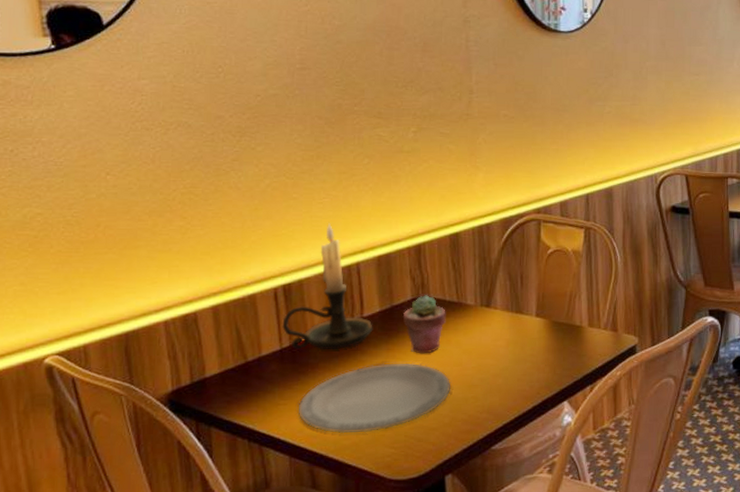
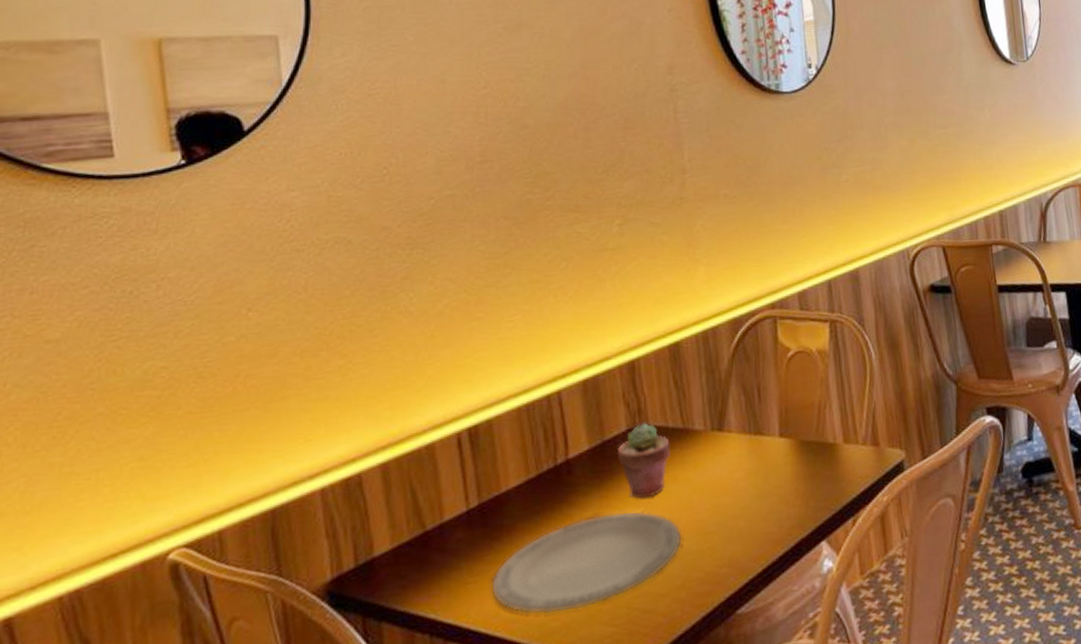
candle holder: present [282,223,373,350] -> none [468,345,582,510]

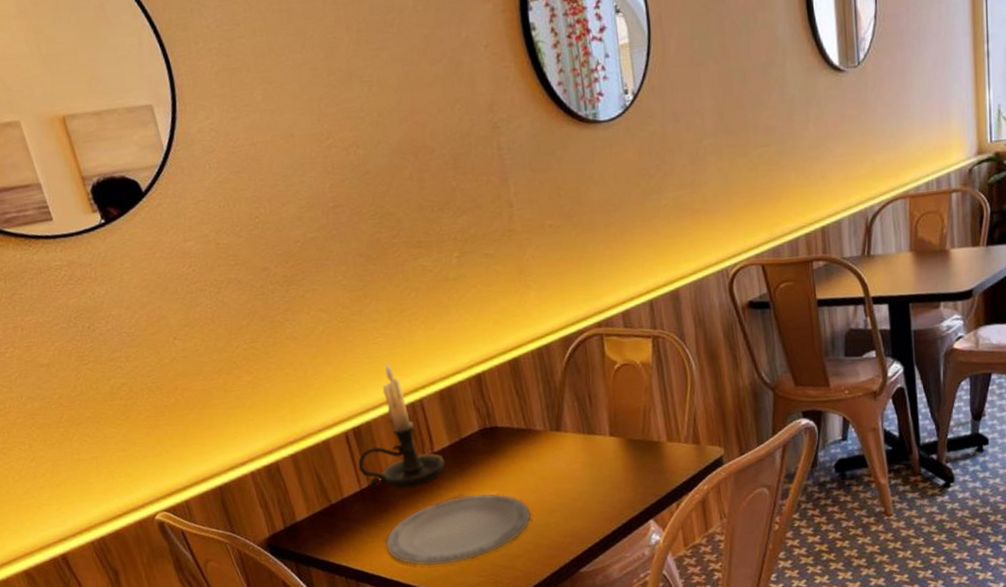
candle holder: none [468,345,582,510] -> present [357,362,446,490]
potted succulent: present [617,423,670,499] -> none [472,424,517,484]

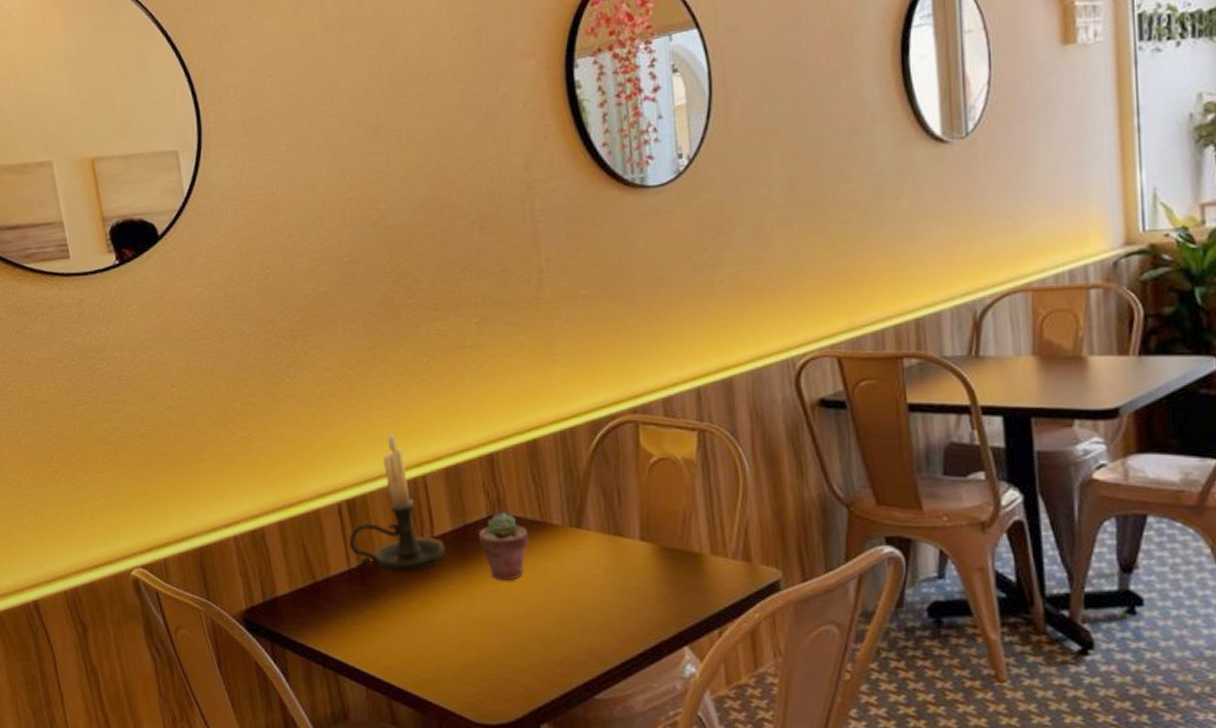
plate: present [385,493,532,566] -> none [371,590,541,668]
potted succulent: none [472,424,517,484] -> present [478,512,529,581]

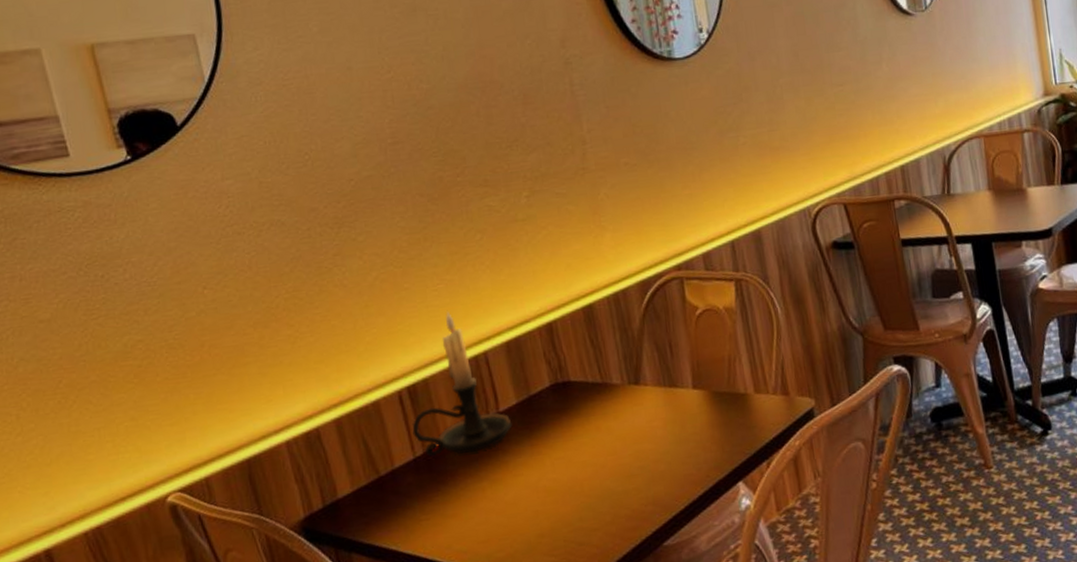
potted succulent: present [478,512,529,581] -> none [542,379,592,447]

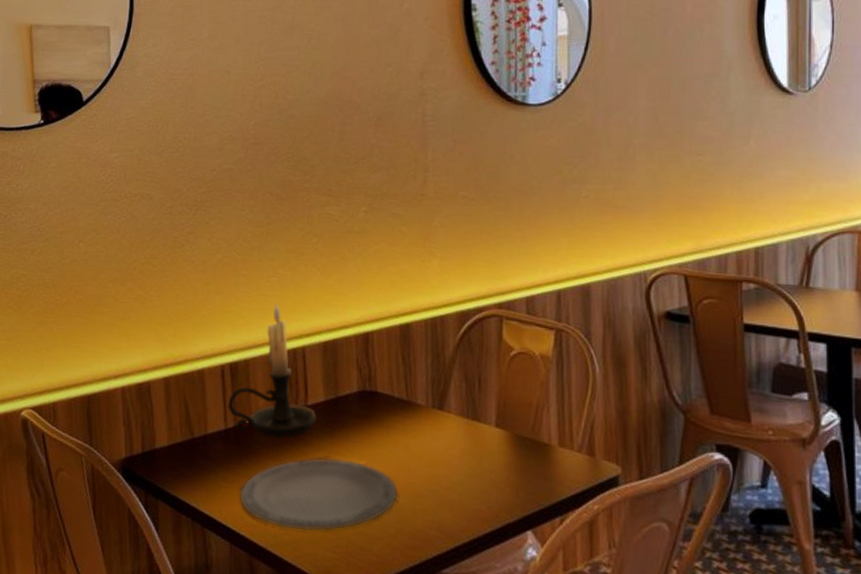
plate: none [441,457,609,546] -> present [239,458,398,531]

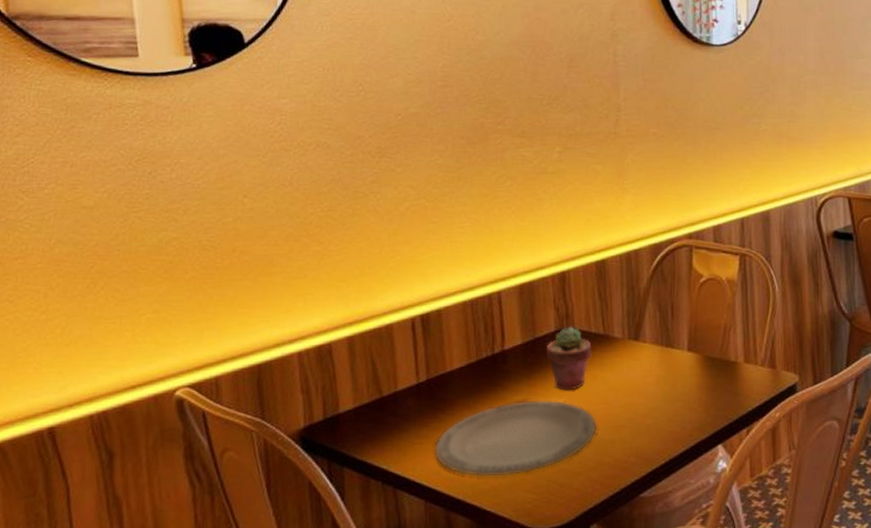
candle holder: present [228,303,317,437] -> none [419,249,515,386]
potted succulent: none [347,388,394,454] -> present [545,326,592,391]

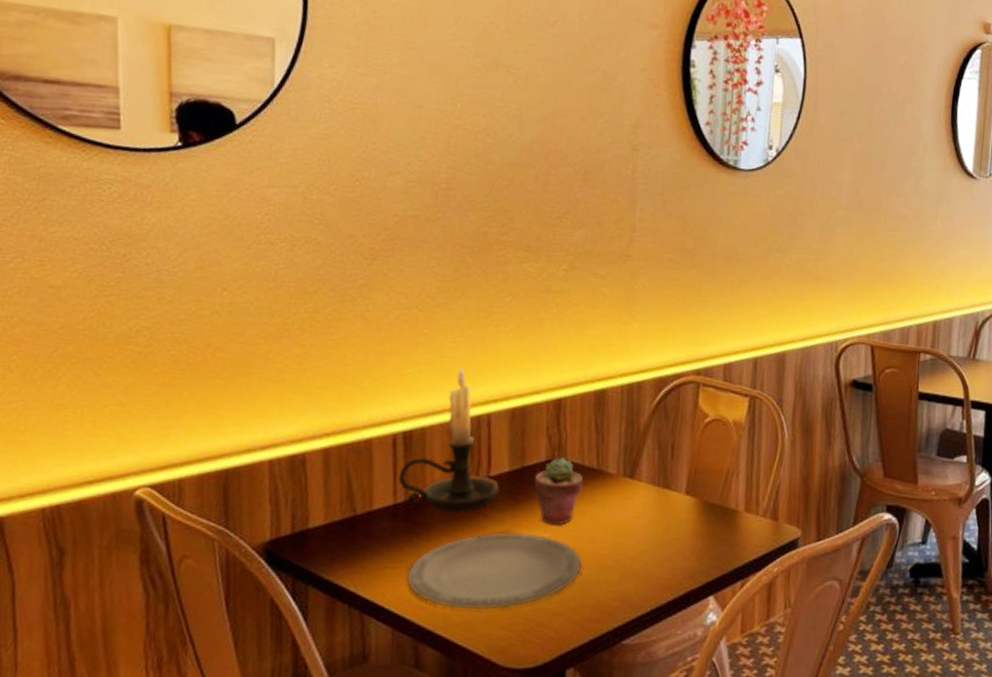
candle holder: none [419,249,515,386] -> present [398,365,500,511]

